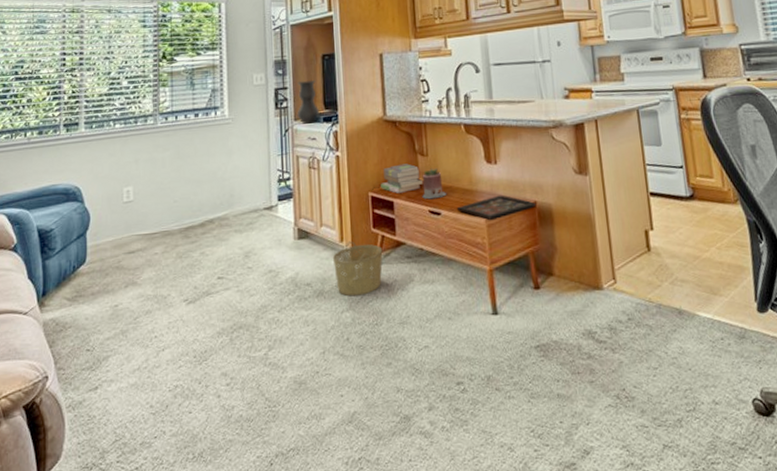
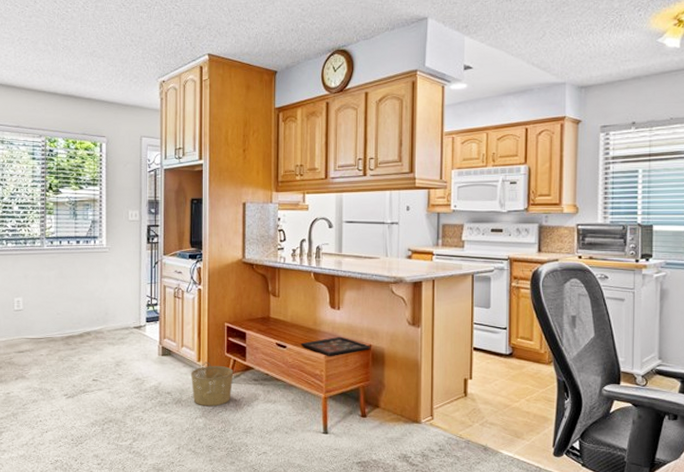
vase: present [297,79,320,124] -> none [166,220,186,259]
books: present [381,163,424,193] -> none [236,301,274,326]
succulent planter: present [422,168,446,200] -> none [271,307,292,334]

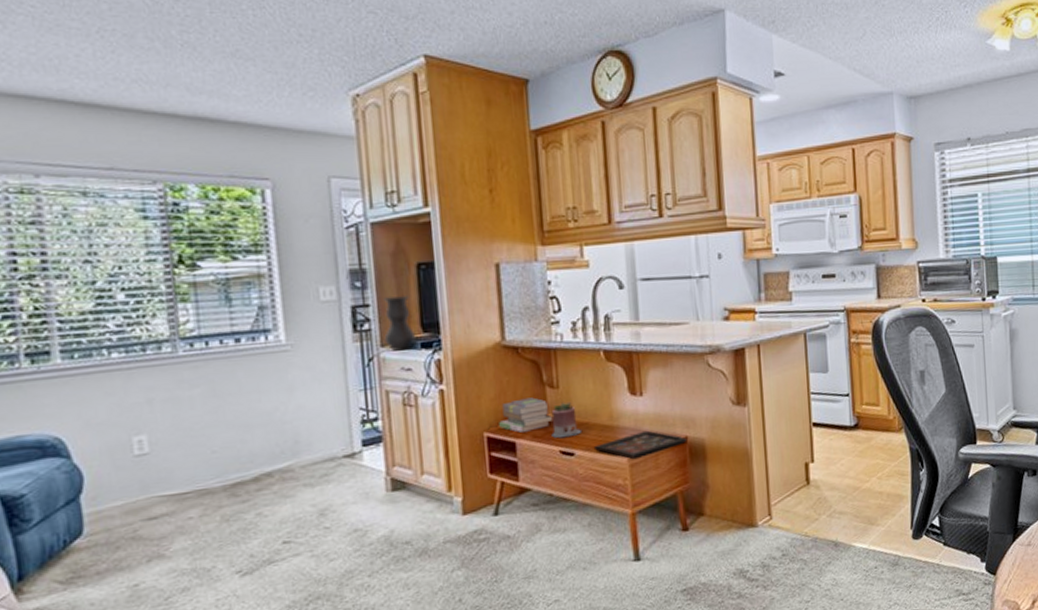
vase: none [166,220,186,259] -> present [383,295,416,351]
basket: present [190,361,234,407] -> none [438,490,503,553]
books: none [236,301,274,326] -> present [499,397,553,433]
succulent planter: none [271,307,292,334] -> present [551,402,581,439]

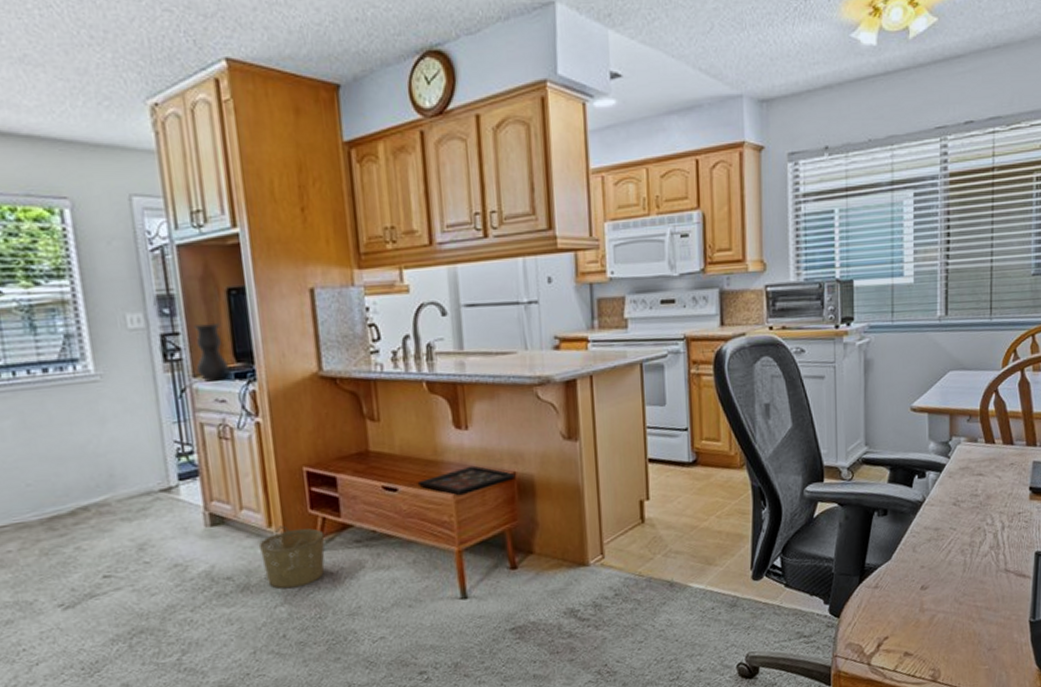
basket: none [438,490,503,553] -> present [258,525,325,589]
books: present [499,397,553,433] -> none [318,431,375,467]
succulent planter: present [551,402,581,439] -> none [372,435,404,474]

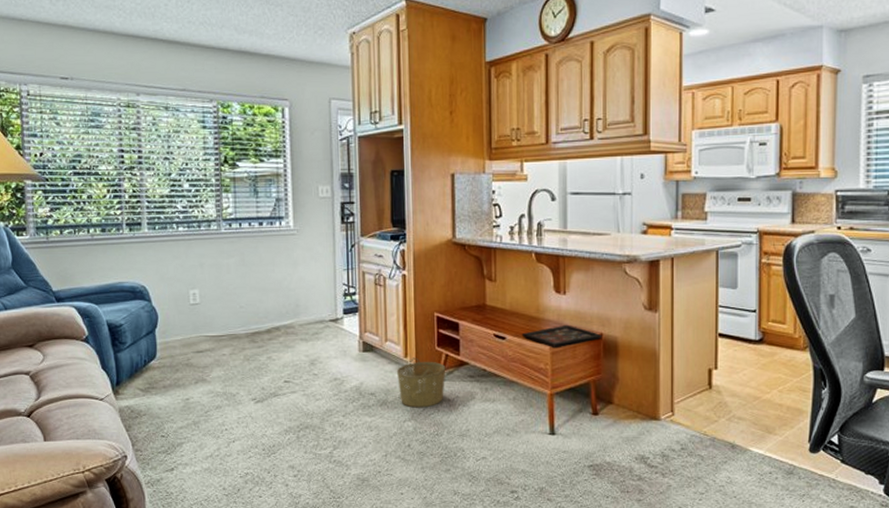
vase: present [193,322,229,382] -> none [363,195,387,241]

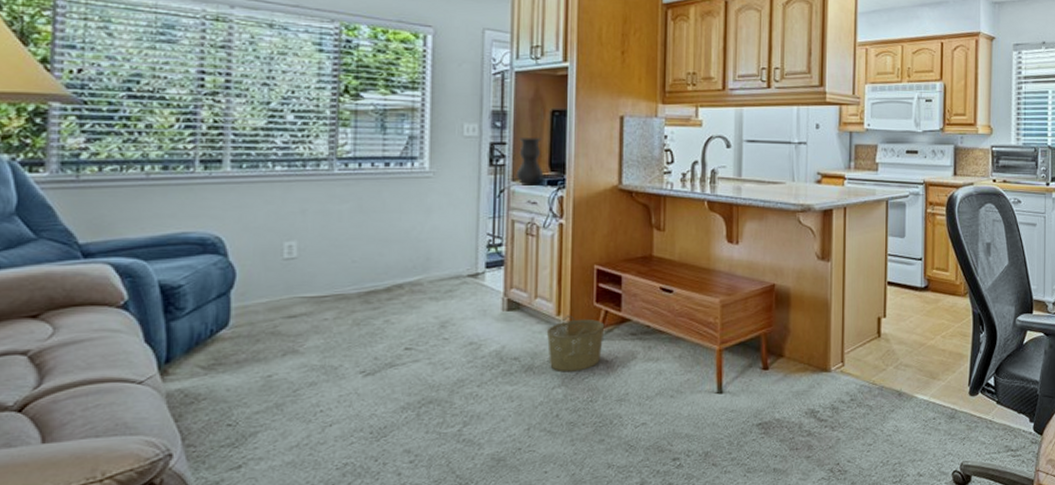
vase: none [363,195,387,241] -> present [515,136,544,186]
decorative tray: present [521,324,602,347] -> none [690,275,775,300]

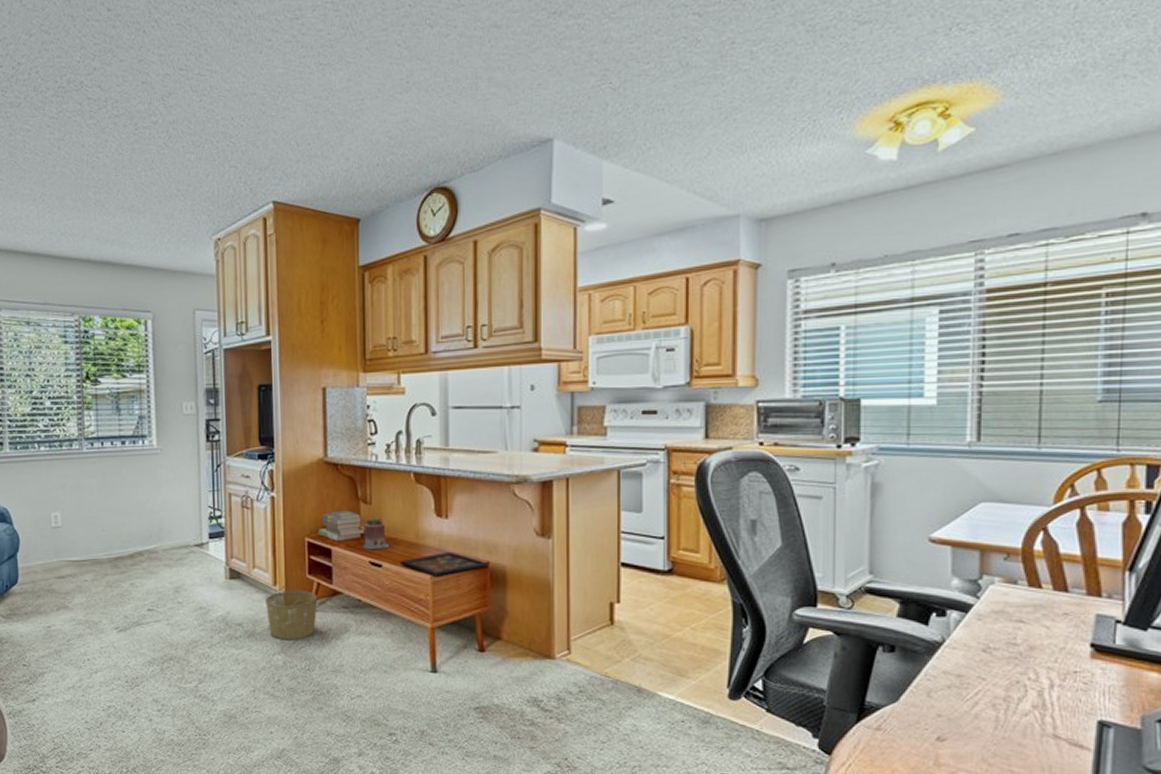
vase: present [515,136,544,186] -> none [229,412,255,460]
books: none [609,237,657,268] -> present [318,510,365,541]
succulent planter: none [654,244,681,276] -> present [363,517,389,550]
decorative tray: none [690,275,775,300] -> present [399,551,489,576]

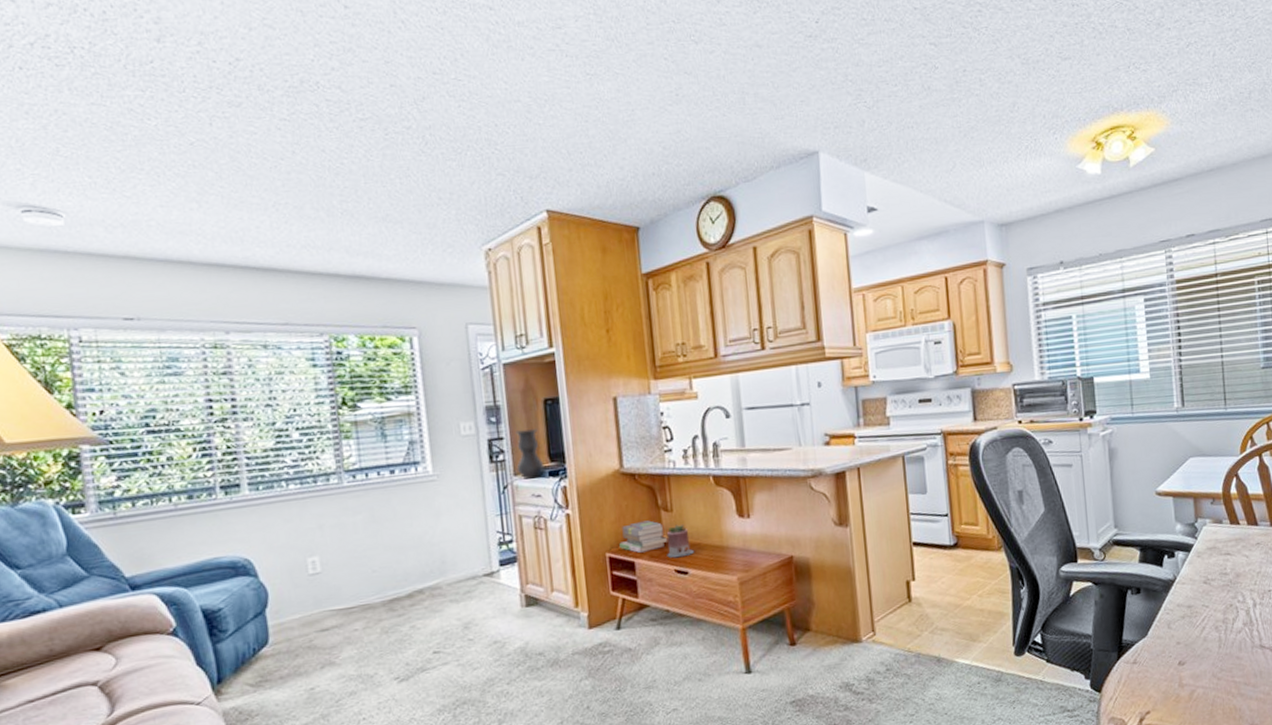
vase: none [229,412,255,460] -> present [515,428,545,480]
basket: present [264,585,318,640] -> none [566,606,625,664]
decorative tray: present [399,551,489,576] -> none [705,550,793,577]

